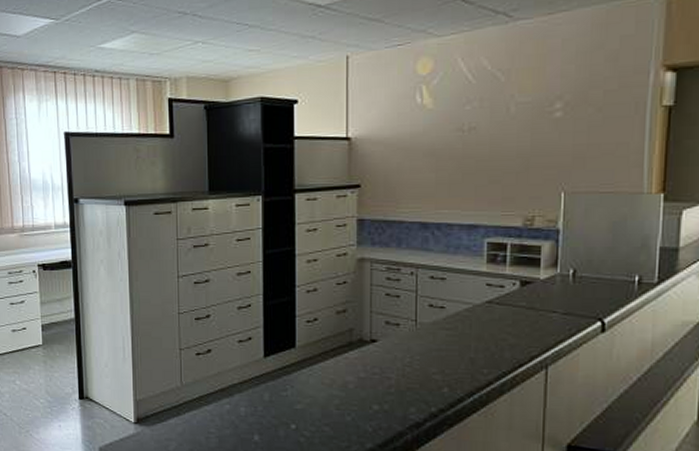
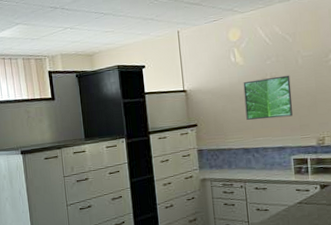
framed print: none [428,127,496,186] -> present [243,75,293,120]

